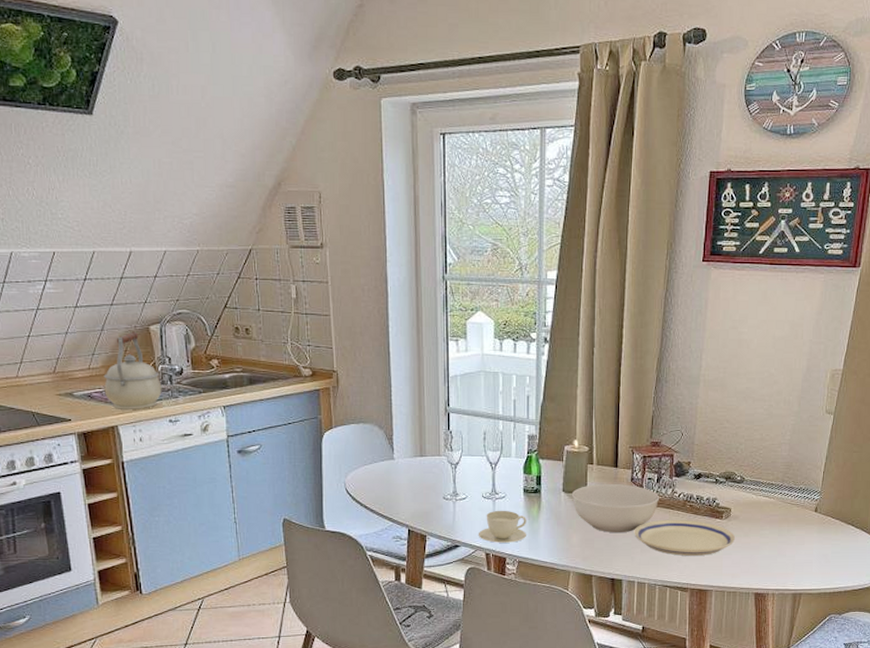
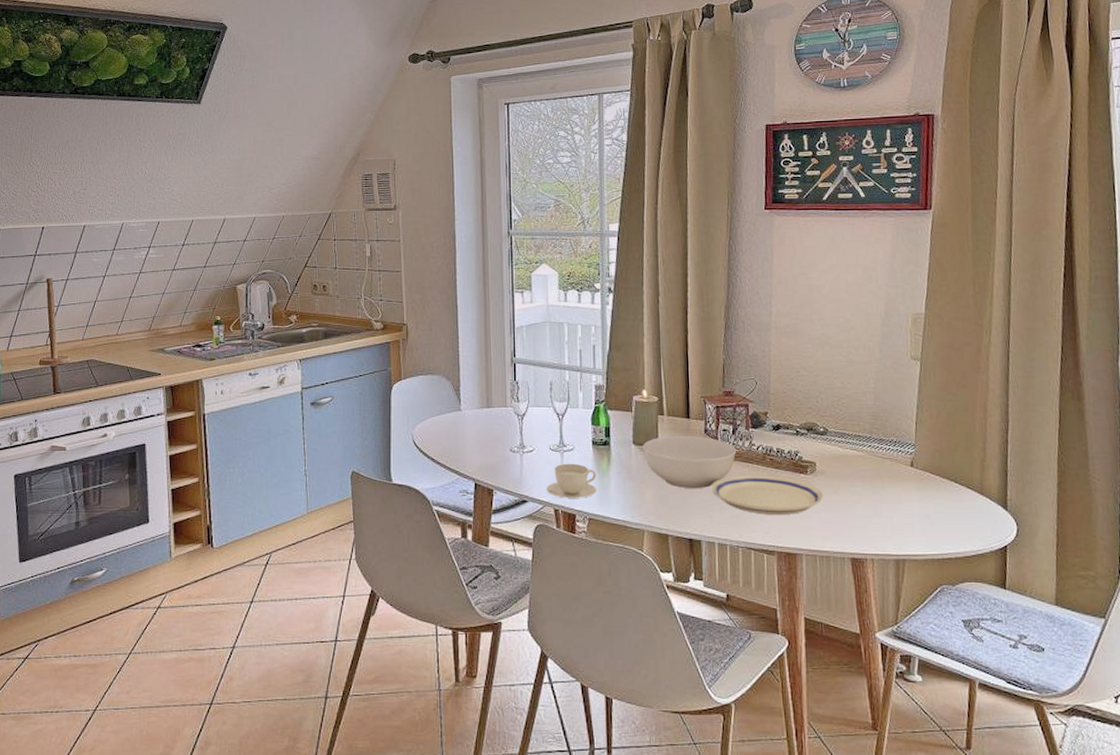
kettle: present [103,331,162,409] -> none [192,290,244,364]

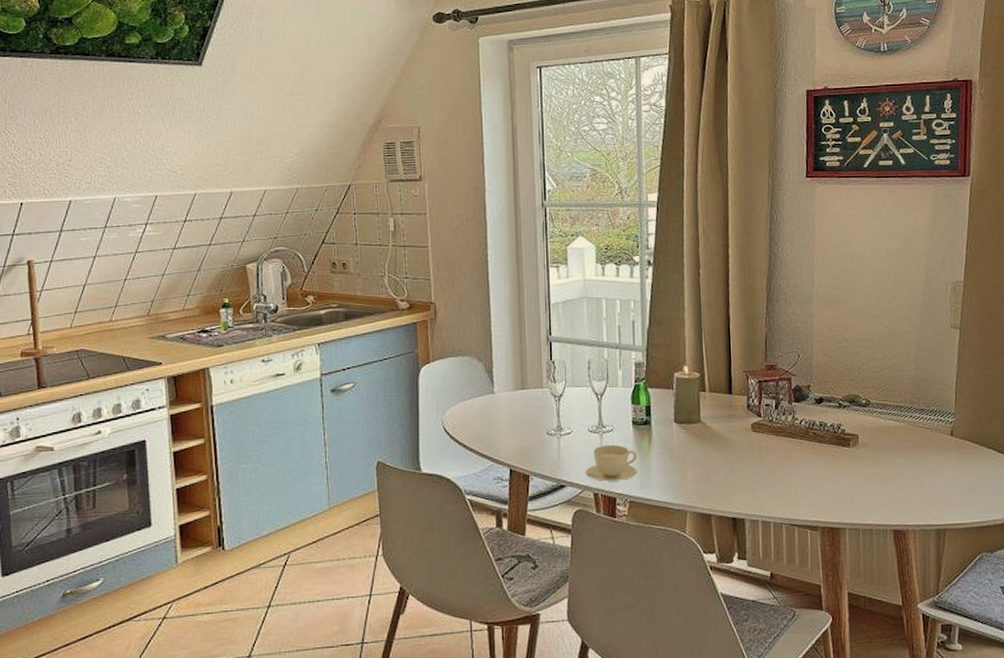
bowl: present [642,436,737,489] -> none [684,412,780,467]
plate: present [711,474,823,515] -> none [754,449,865,490]

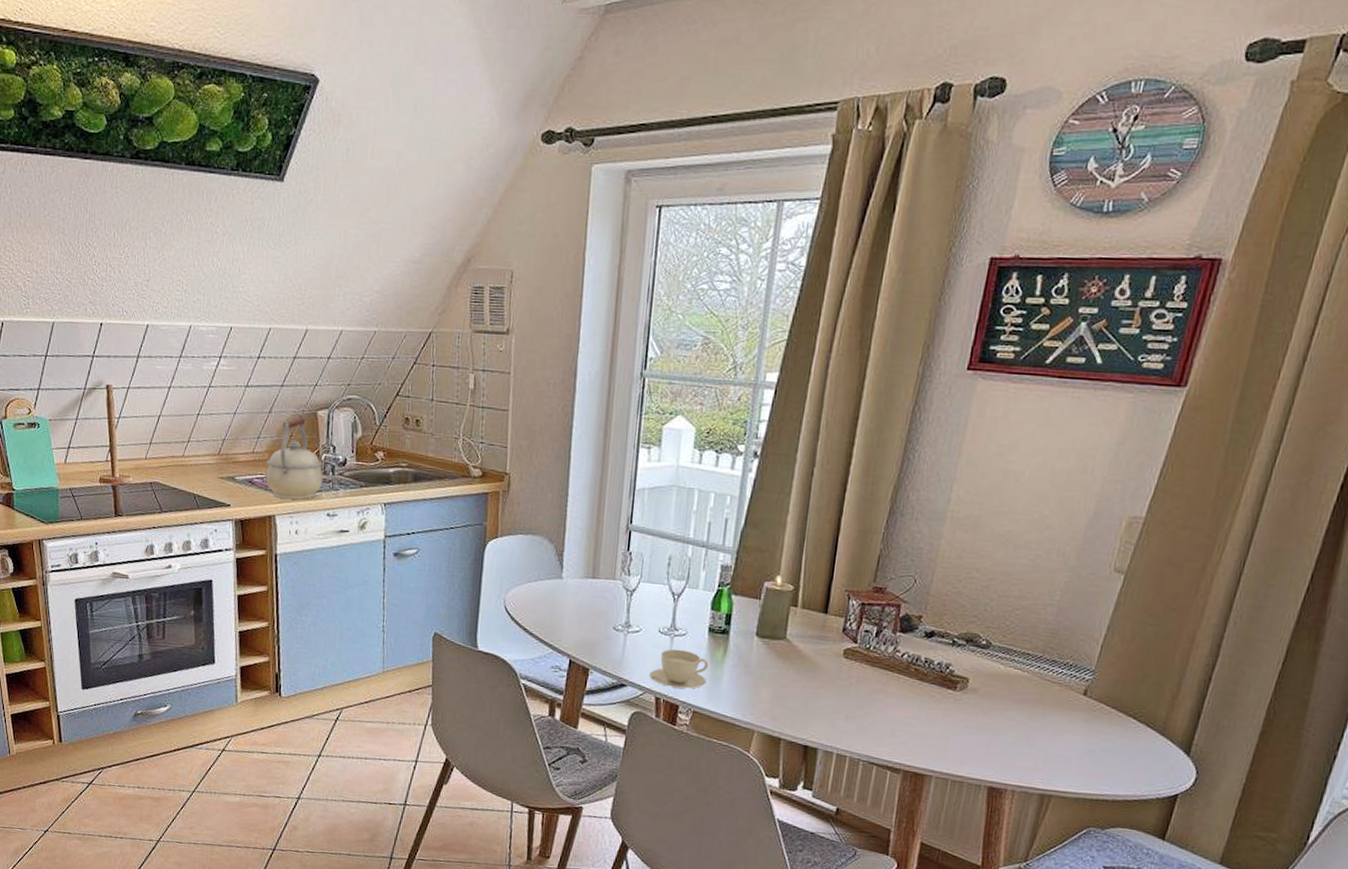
kettle: none [197,270,256,351] -> present [265,415,323,500]

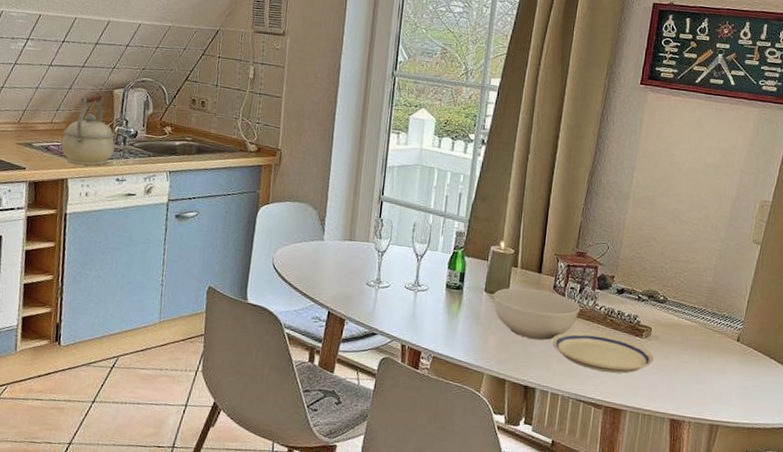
teacup: present [649,649,708,689] -> none [396,302,446,337]
bowl: none [766,631,877,693] -> present [493,287,581,340]
plate: none [839,682,970,733] -> present [552,331,654,374]

